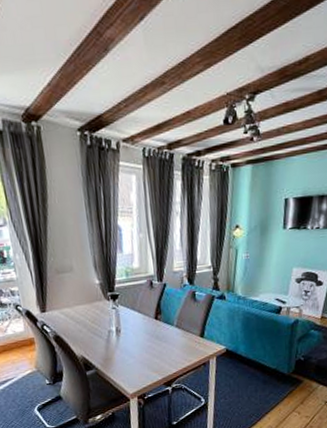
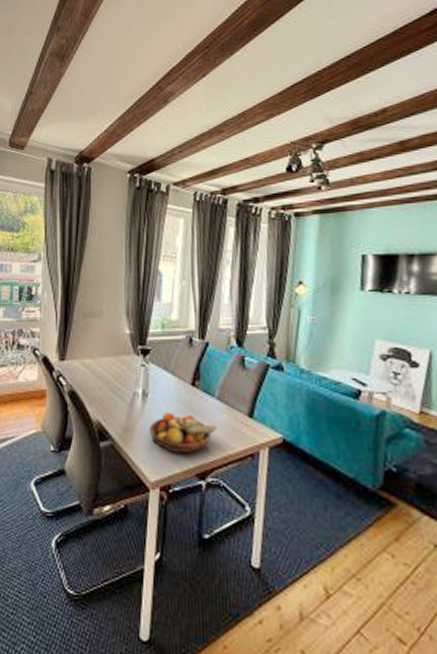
fruit bowl: none [124,341,177,371] -> present [148,412,217,454]

